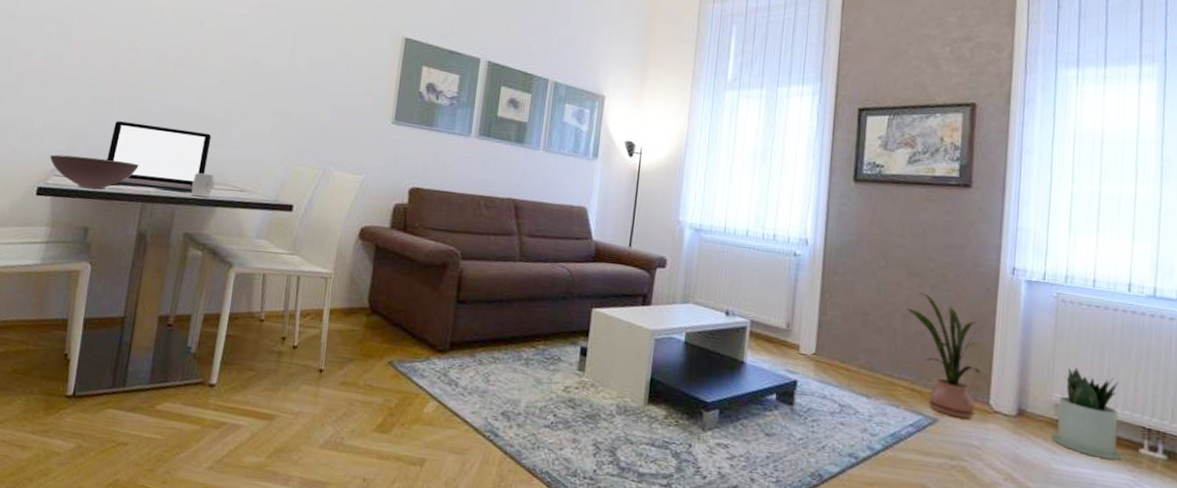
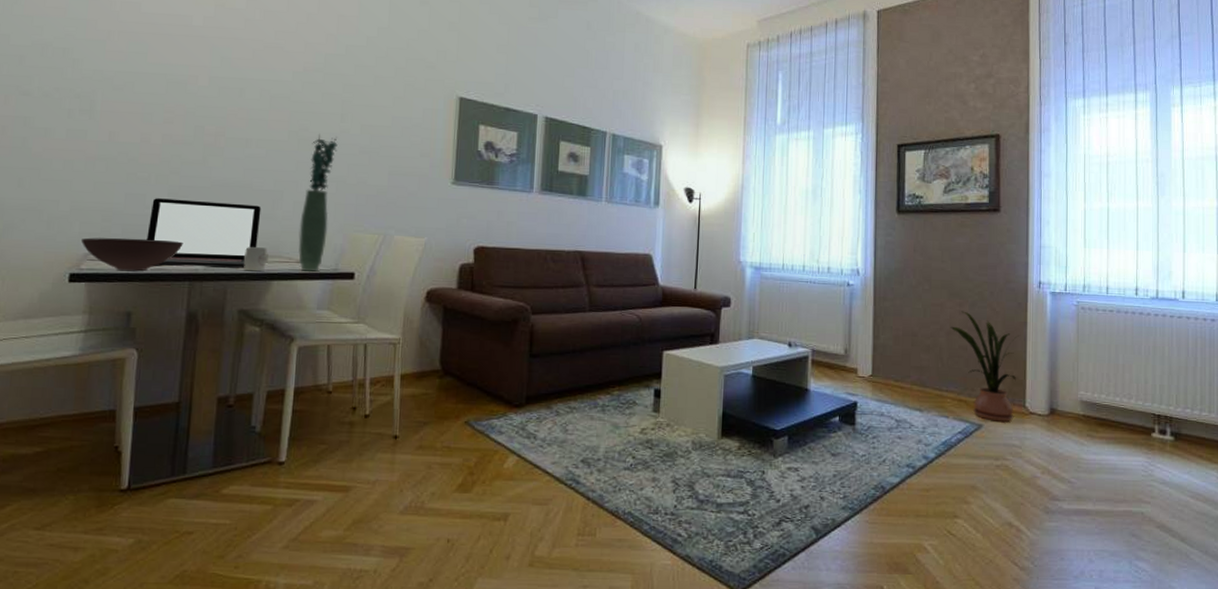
vase: none [242,67,286,202] -> present [298,133,338,273]
planter: present [1050,367,1123,460] -> none [1078,367,1138,445]

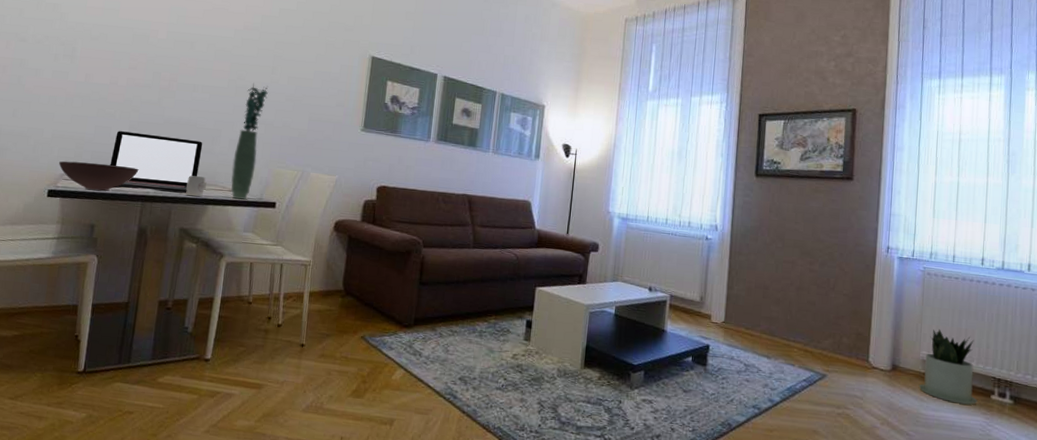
house plant: present [950,311,1019,422] -> none [800,269,866,374]
planter: none [1078,367,1138,445] -> present [918,329,978,405]

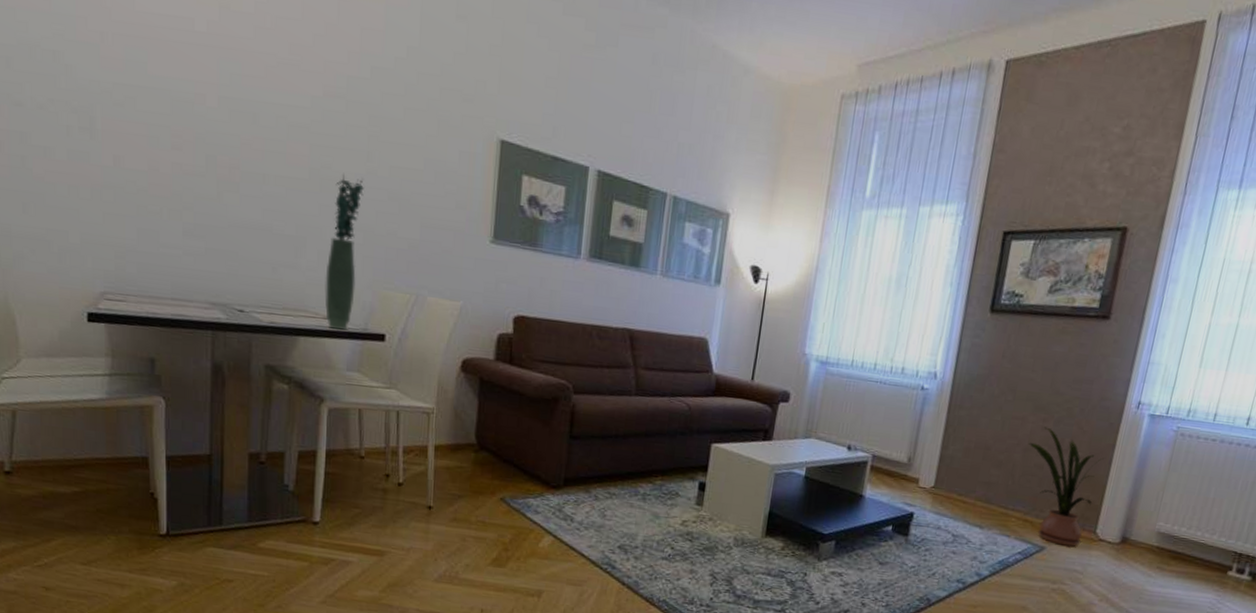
bowl: present [58,161,139,191] -> none [95,275,203,316]
laptop: present [110,131,203,193] -> none [164,236,284,320]
mug: present [186,175,207,197] -> none [268,297,293,326]
house plant: none [800,269,866,374] -> present [1029,427,1104,547]
planter: present [918,329,978,405] -> none [1148,498,1221,582]

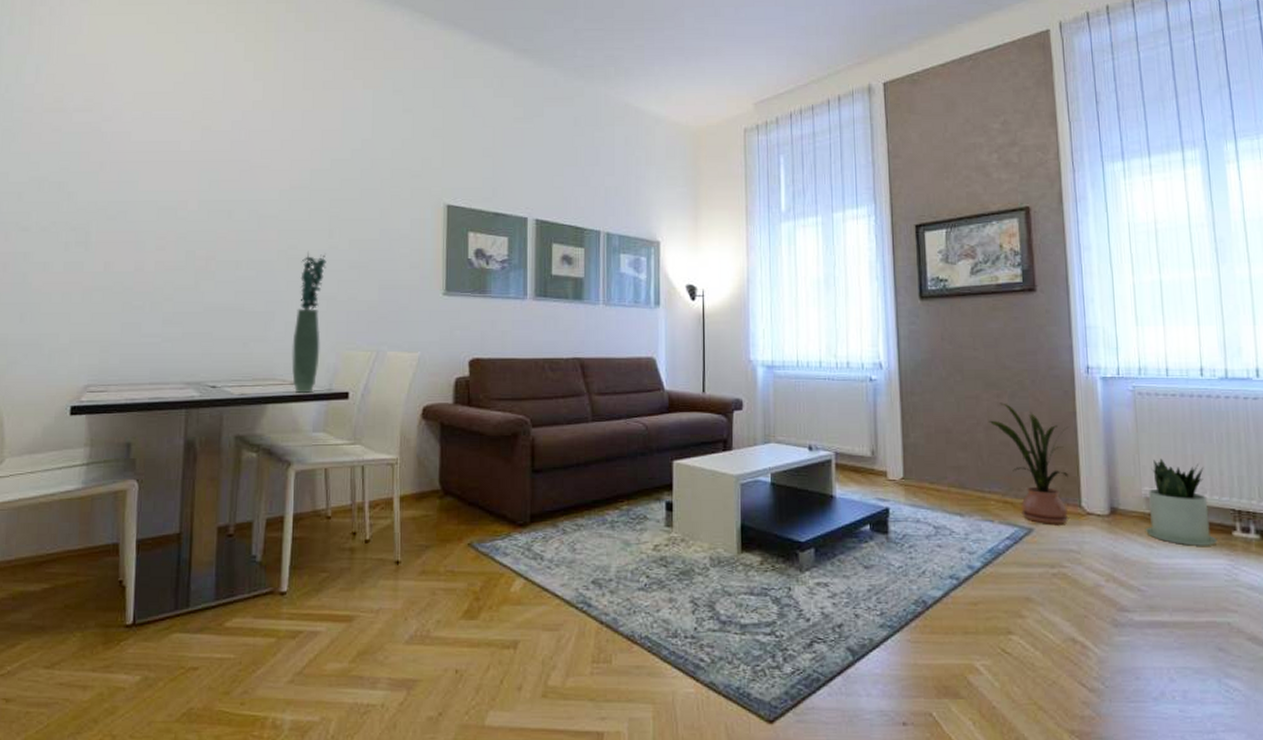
planter: none [1148,498,1221,582] -> present [1144,458,1218,546]

